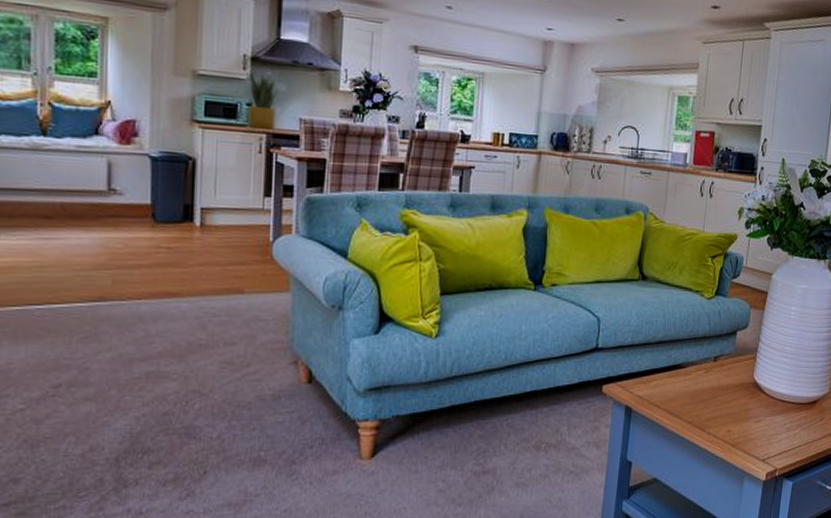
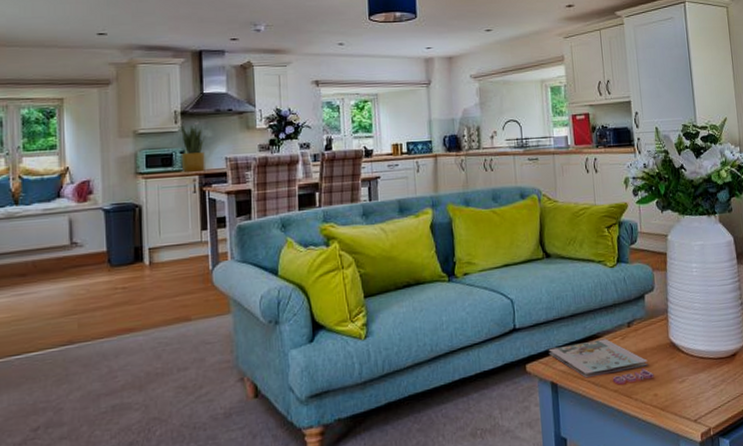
magazine: none [628,370,732,417] -> present [548,338,654,385]

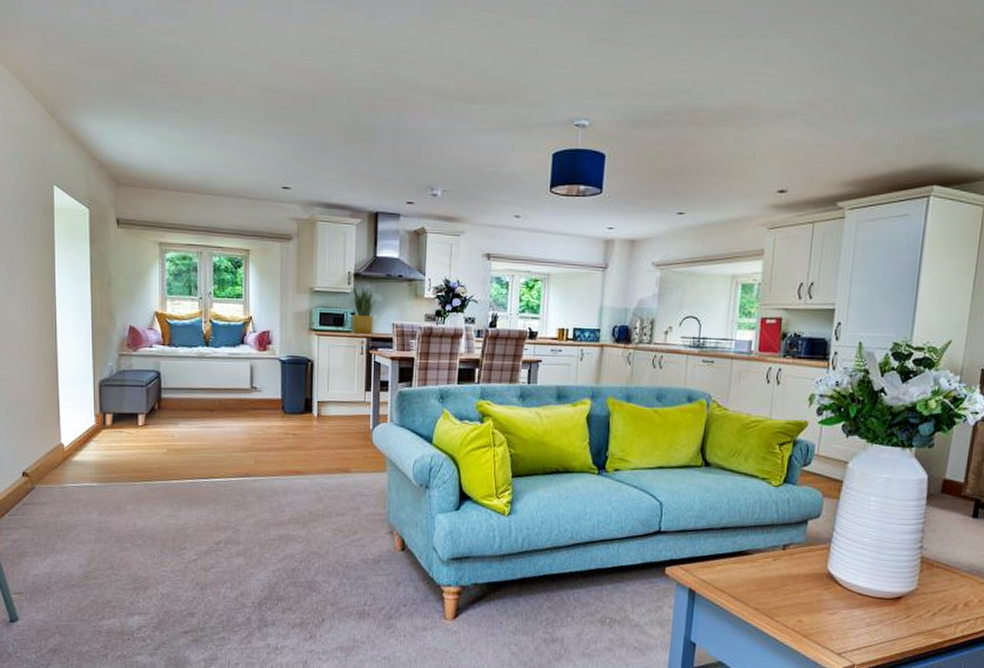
magazine: present [548,338,654,385] -> none [691,556,803,605]

